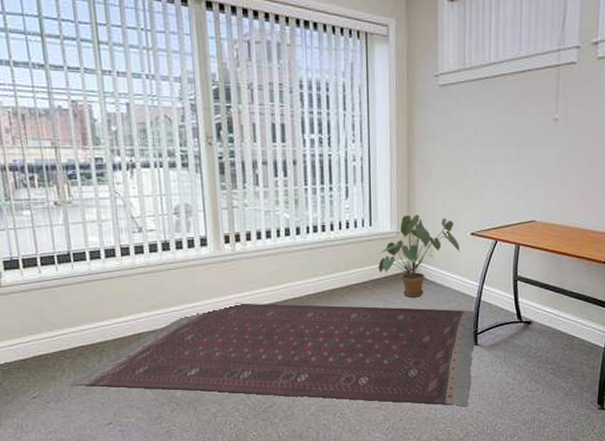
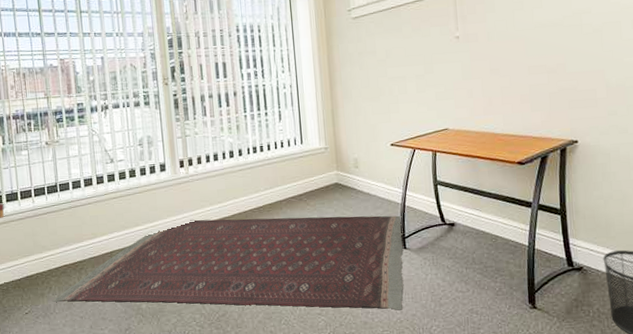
house plant: present [378,215,460,298] -> none [310,131,383,207]

